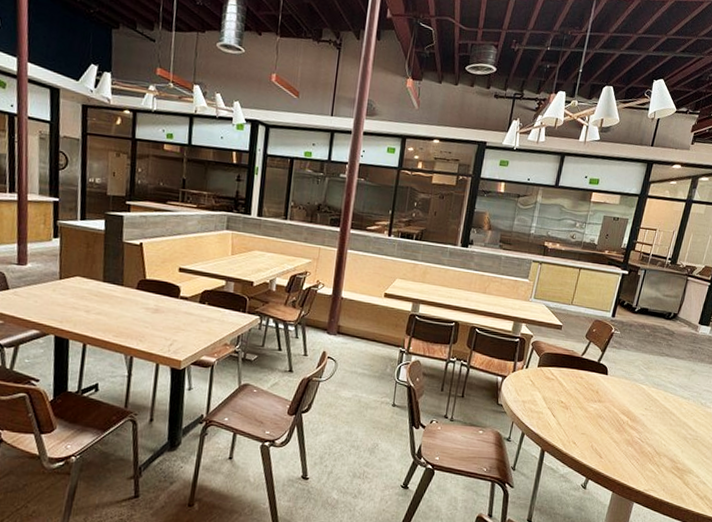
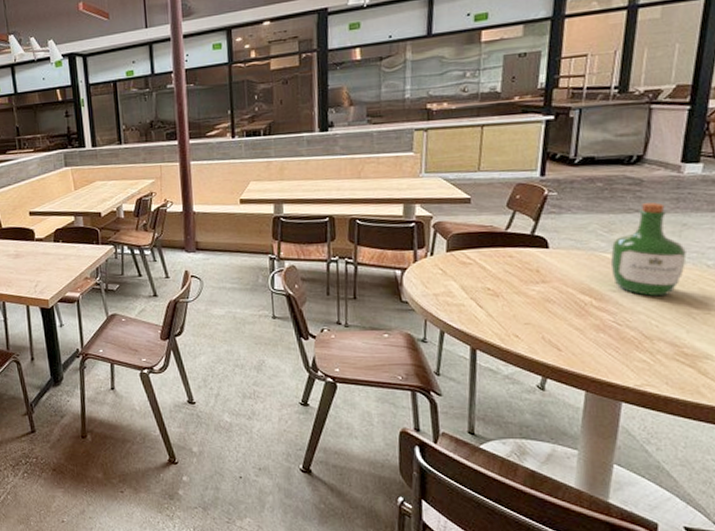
wine bottle: none [644,350,691,423] -> present [610,202,687,297]

